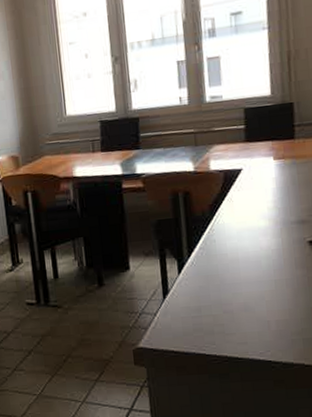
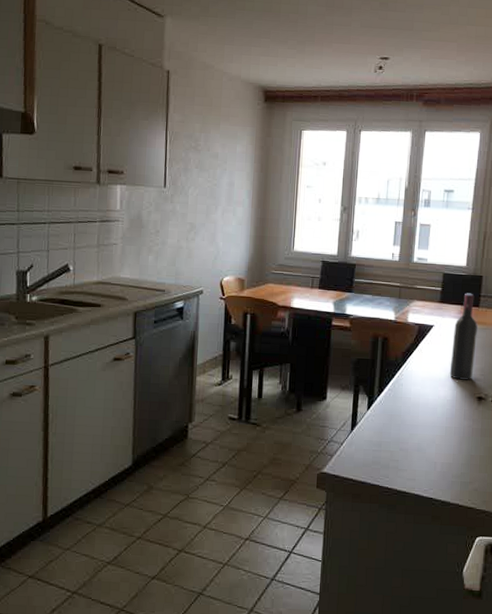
wine bottle: none [267,124,299,225] -> present [449,293,478,380]

